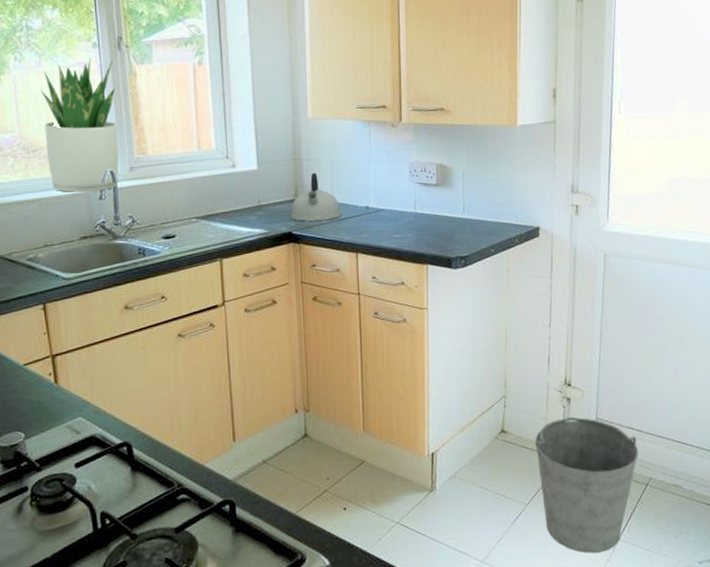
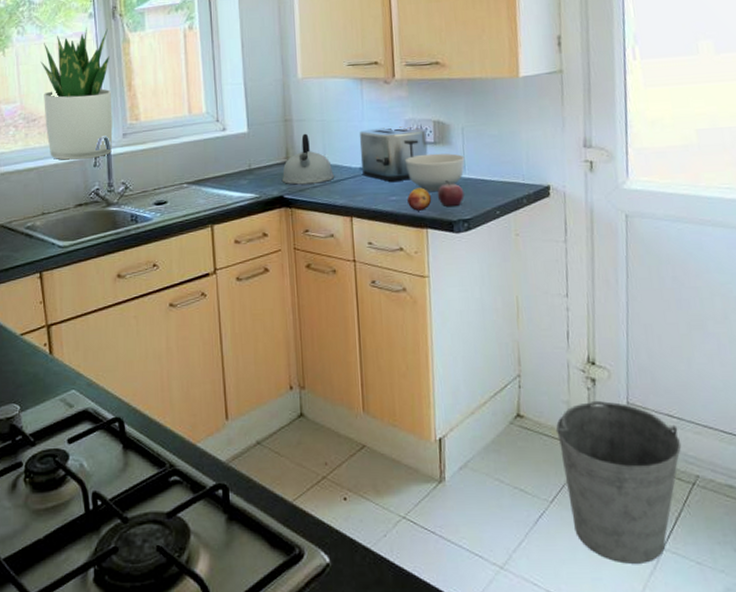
toaster: none [366,168,431,220] -> present [359,126,428,182]
bowl: none [408,194,465,231] -> present [404,153,465,192]
fruit: none [410,226,433,248] -> present [407,187,432,211]
fruit: none [437,220,463,244] -> present [437,180,464,206]

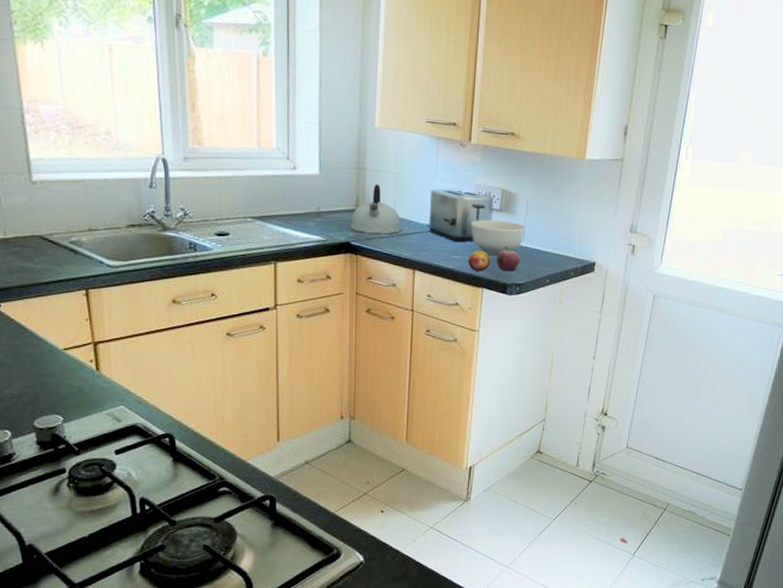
planter: present [40,28,113,161] -> none [88,33,173,180]
bucket: present [555,400,682,564] -> none [567,443,662,565]

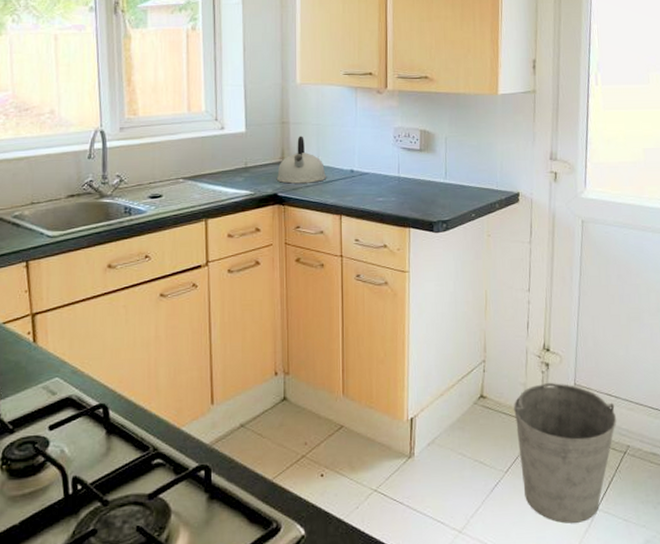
toaster: present [428,188,494,242] -> none [351,134,414,184]
fruit: present [468,250,491,271] -> none [393,190,415,212]
bowl: present [470,219,526,256] -> none [392,159,447,195]
fruit: present [496,247,520,271] -> none [420,185,444,208]
bucket: none [567,443,662,565] -> present [513,382,617,524]

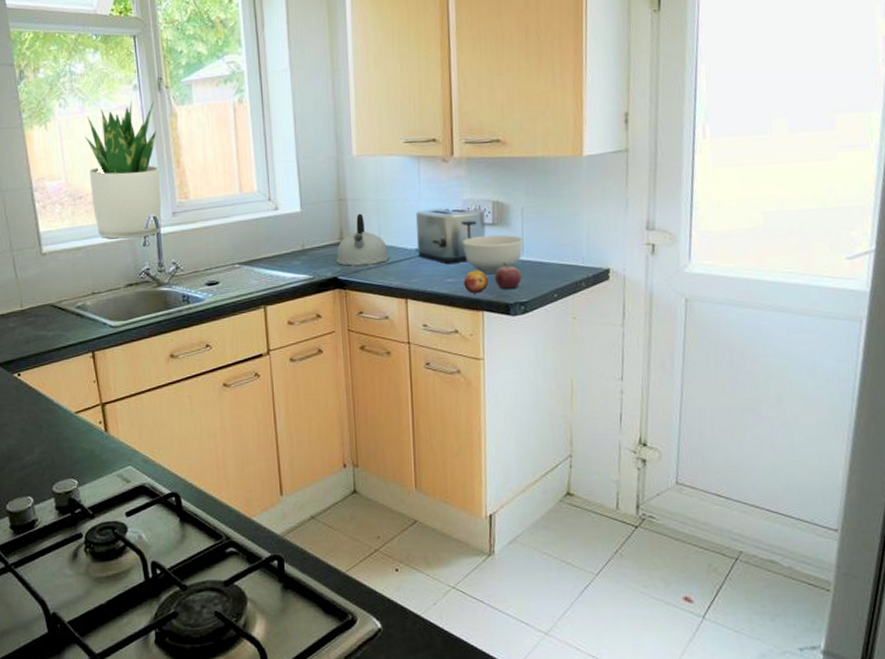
planter: none [36,21,110,152] -> present [84,100,162,240]
toaster: none [351,134,414,184] -> present [415,207,486,263]
bowl: none [392,159,447,195] -> present [462,234,524,274]
fruit: none [393,190,415,212] -> present [464,270,489,293]
fruit: none [420,185,444,208] -> present [494,263,522,289]
bucket: present [513,382,617,524] -> none [604,480,727,631]

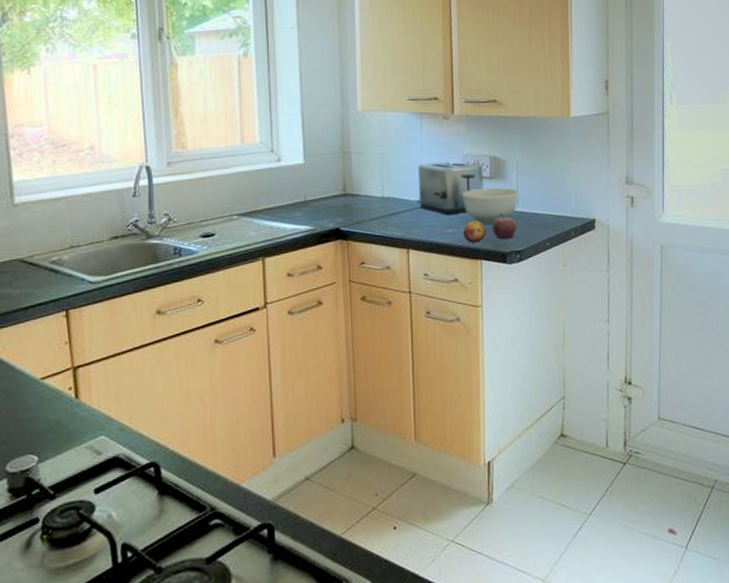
planter: present [84,100,162,240] -> none [73,49,156,190]
kettle: present [335,213,390,266] -> none [338,166,393,217]

